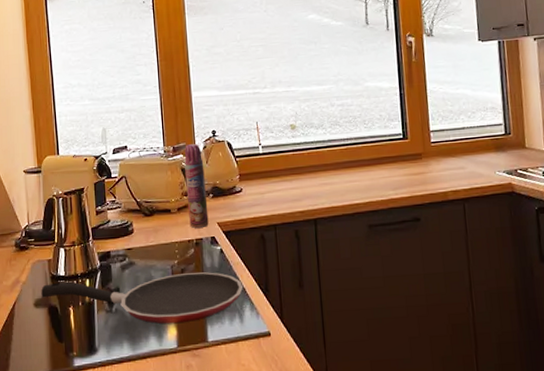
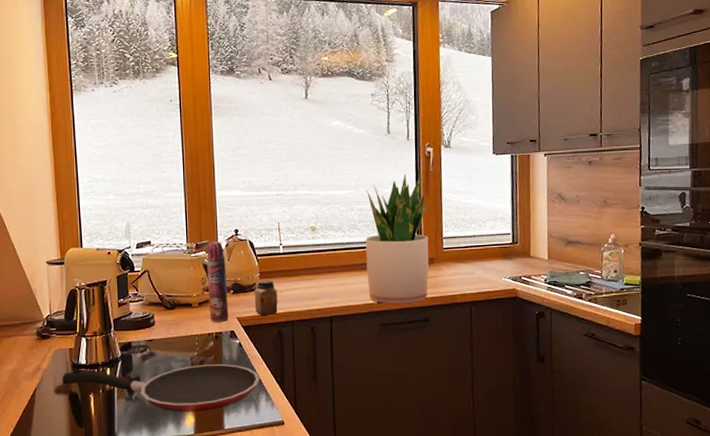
jar: none [234,182,260,221] -> present [254,280,278,316]
planter: none [347,65,417,204] -> present [365,173,429,305]

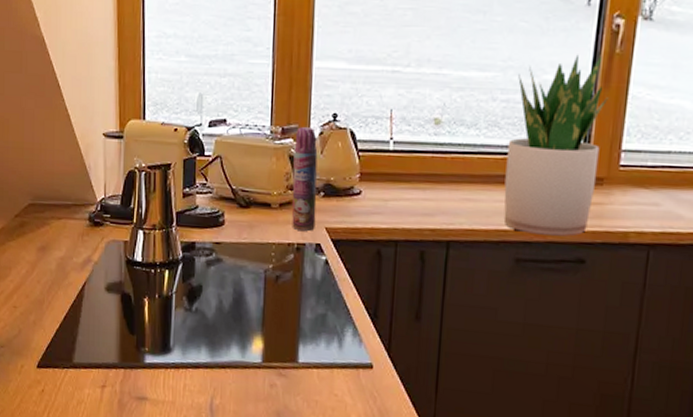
frying pan: present [62,364,260,412] -> none [114,268,348,337]
jar: present [254,280,278,316] -> none [349,183,381,230]

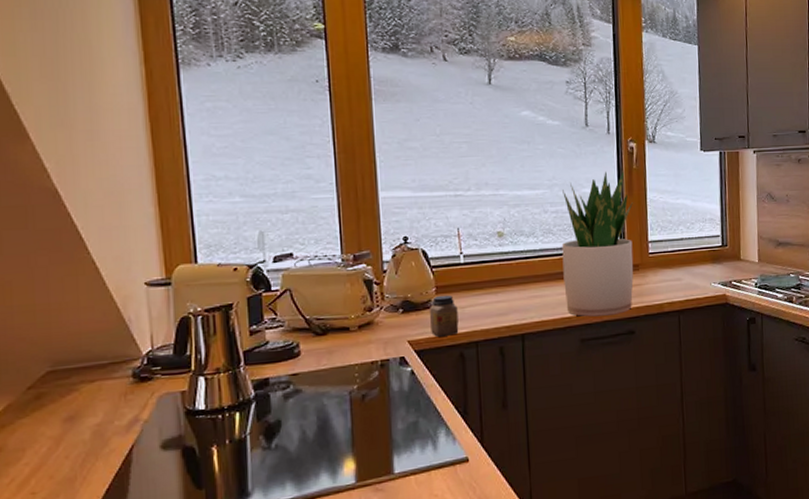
whipped cream can: present [292,127,318,231] -> none [367,252,398,348]
jar: none [349,183,381,230] -> present [429,294,459,338]

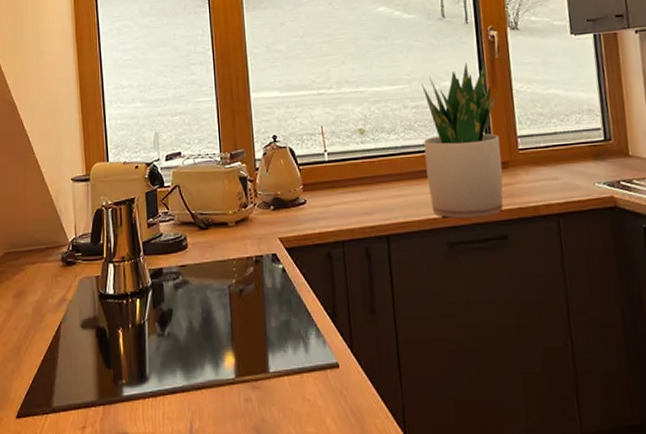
jar: present [429,294,459,338] -> none [297,192,326,236]

